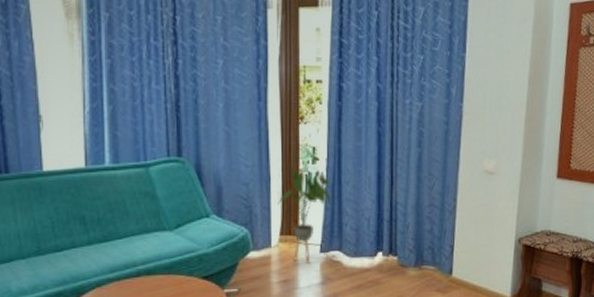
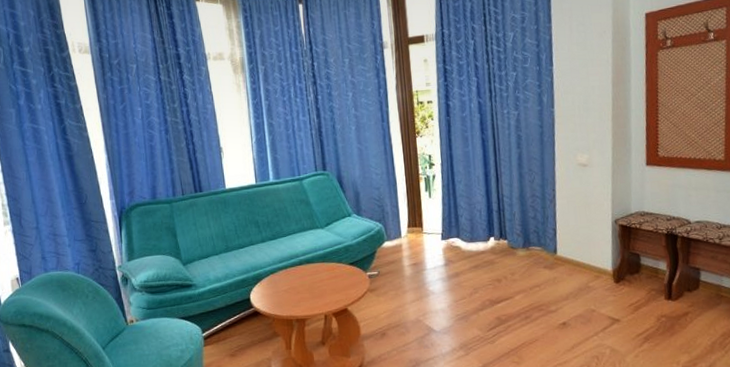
house plant: present [278,170,332,263] -> none [404,174,449,249]

